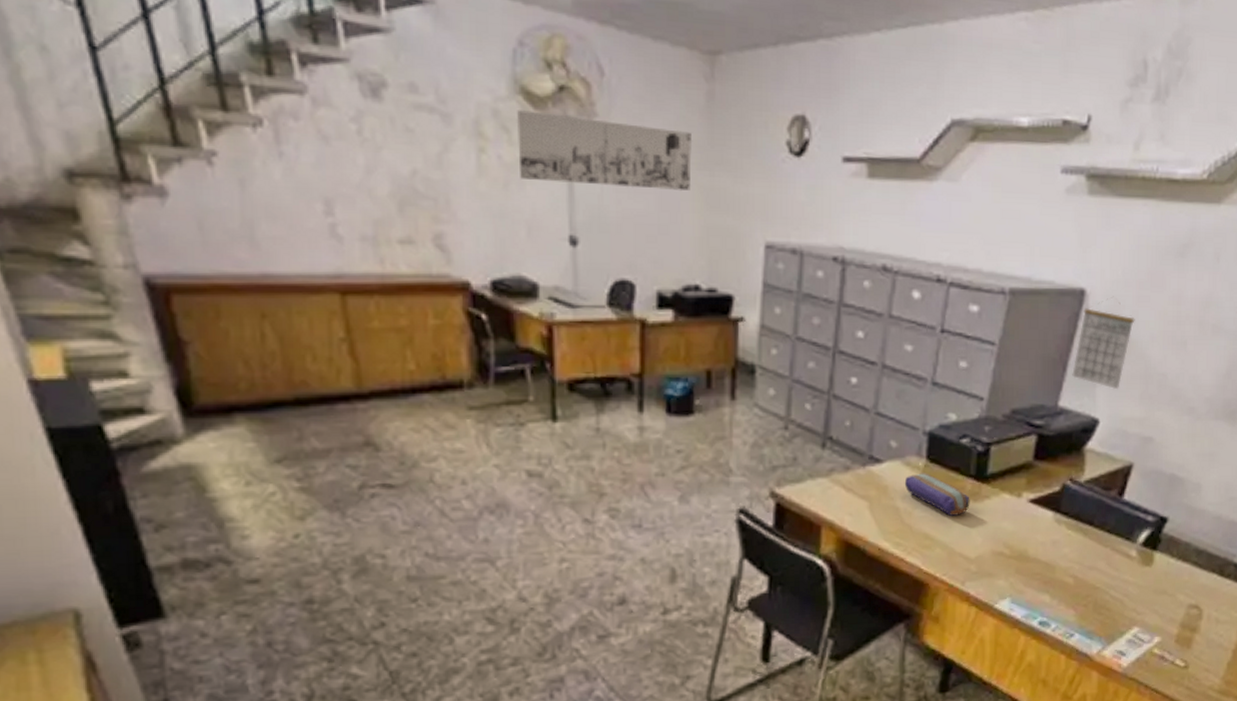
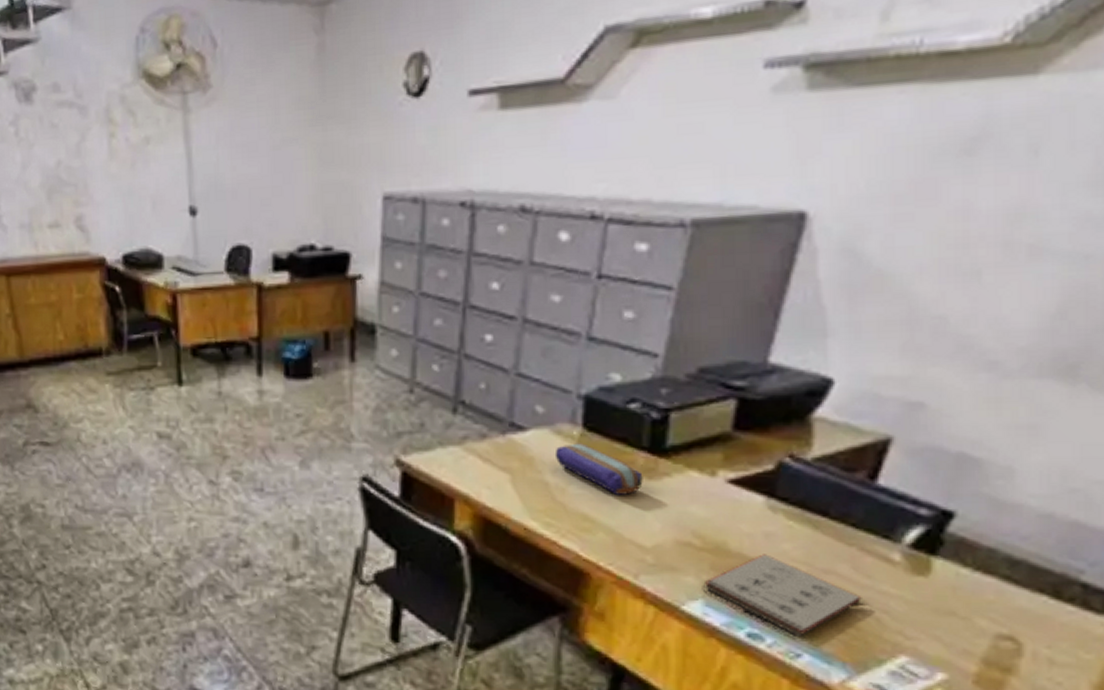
wall art: present [516,110,692,191] -> none [140,88,304,157]
notepad: none [1009,557,1112,622] -> present [702,554,862,638]
calendar: present [1072,296,1135,390] -> none [789,217,890,340]

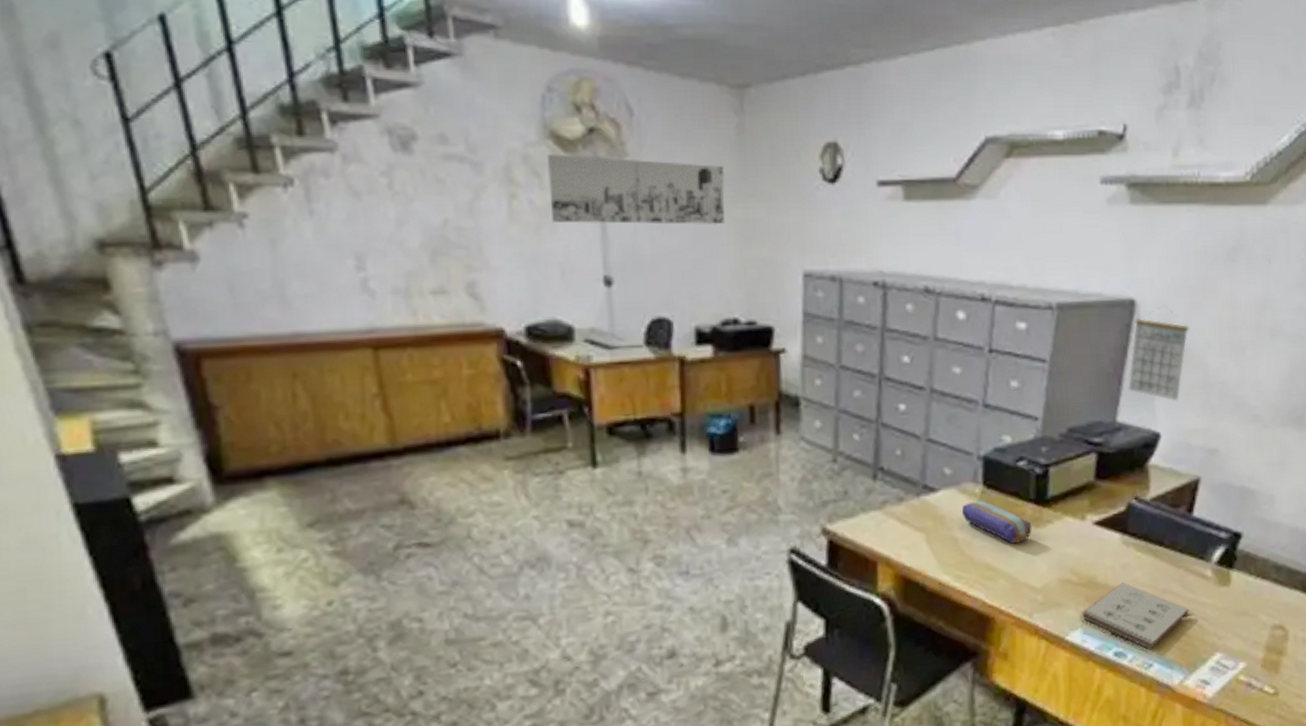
wall art: none [140,88,304,157] -> present [546,154,725,225]
calendar: none [789,217,890,340] -> present [1128,305,1189,401]

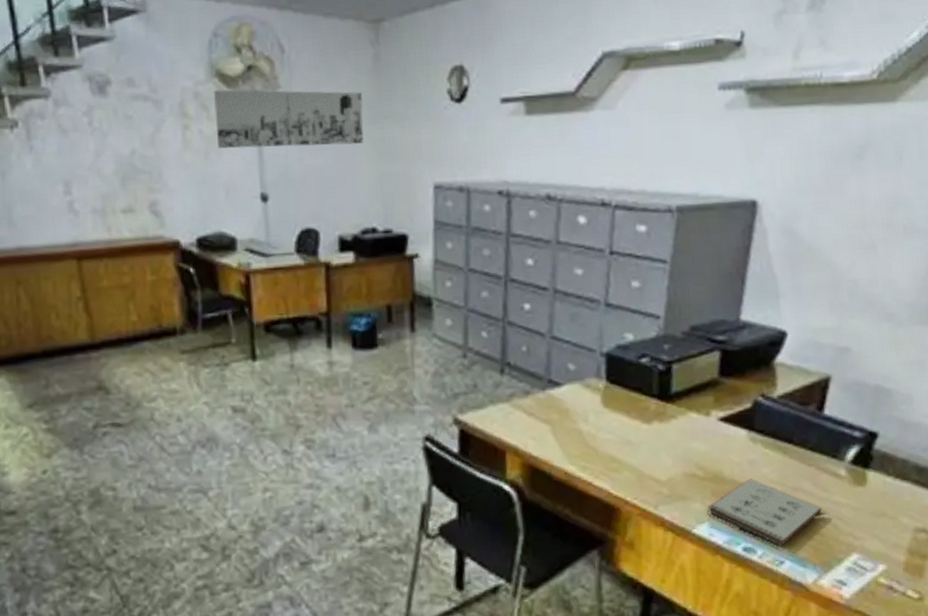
pencil case: present [961,499,1032,544] -> none [585,394,656,437]
calendar: present [1128,305,1189,401] -> none [752,205,815,300]

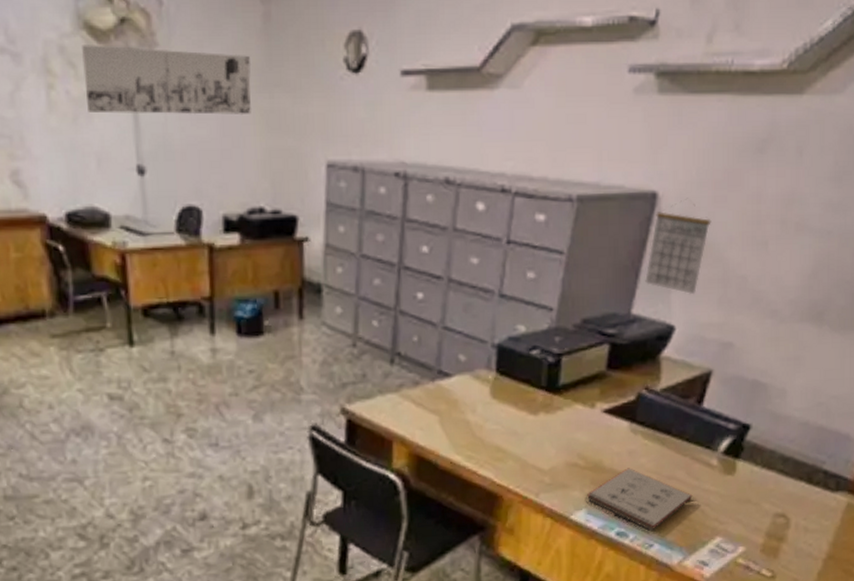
calendar: none [752,205,815,300] -> present [645,198,711,295]

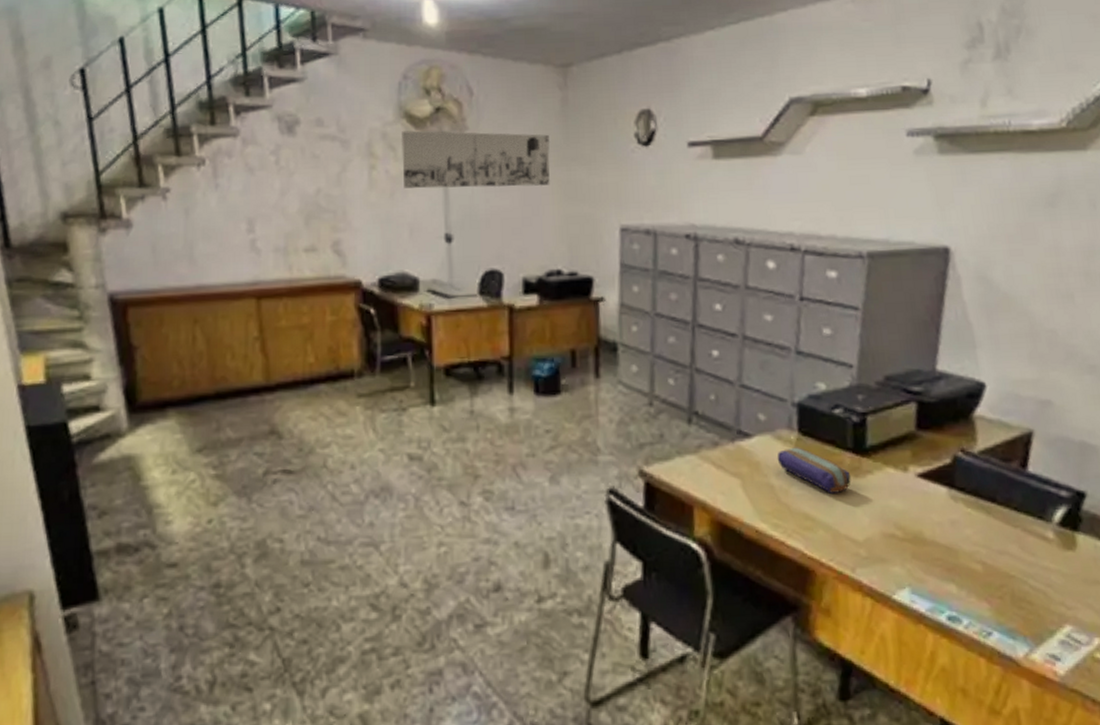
pencil case: none [474,386,542,428] -> present [777,447,851,494]
notepad: present [585,468,693,532] -> none [907,540,1031,617]
calendar: present [645,198,711,295] -> none [947,252,1010,350]

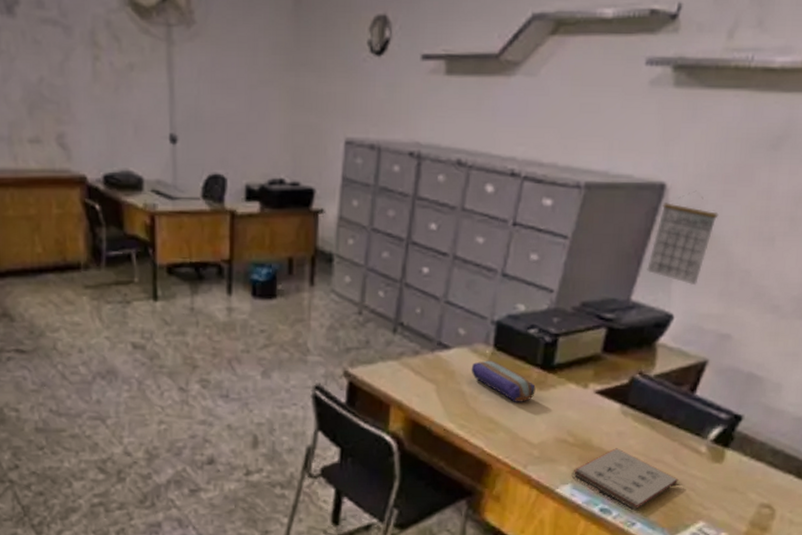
wall art: present [401,130,550,189] -> none [125,20,279,91]
notepad: none [907,540,1031,617] -> present [571,448,679,511]
calendar: none [947,252,1010,350] -> present [647,190,719,286]

